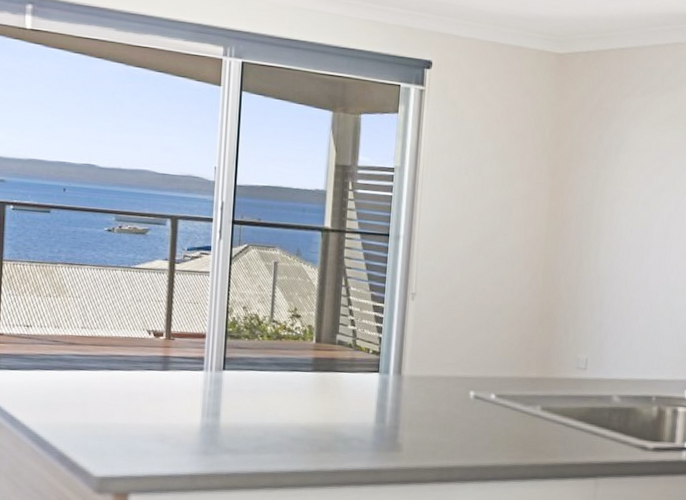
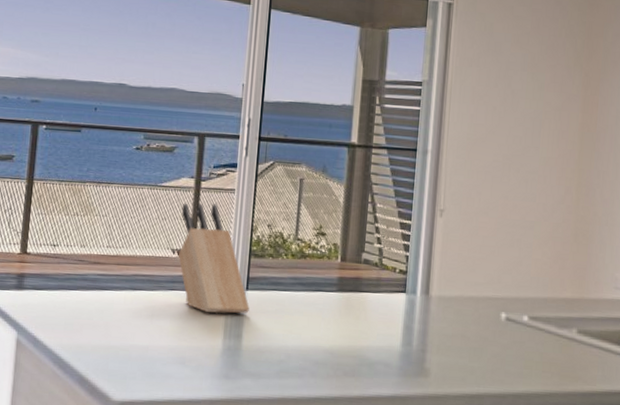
knife block: none [154,285,227,393] -> present [178,203,250,314]

